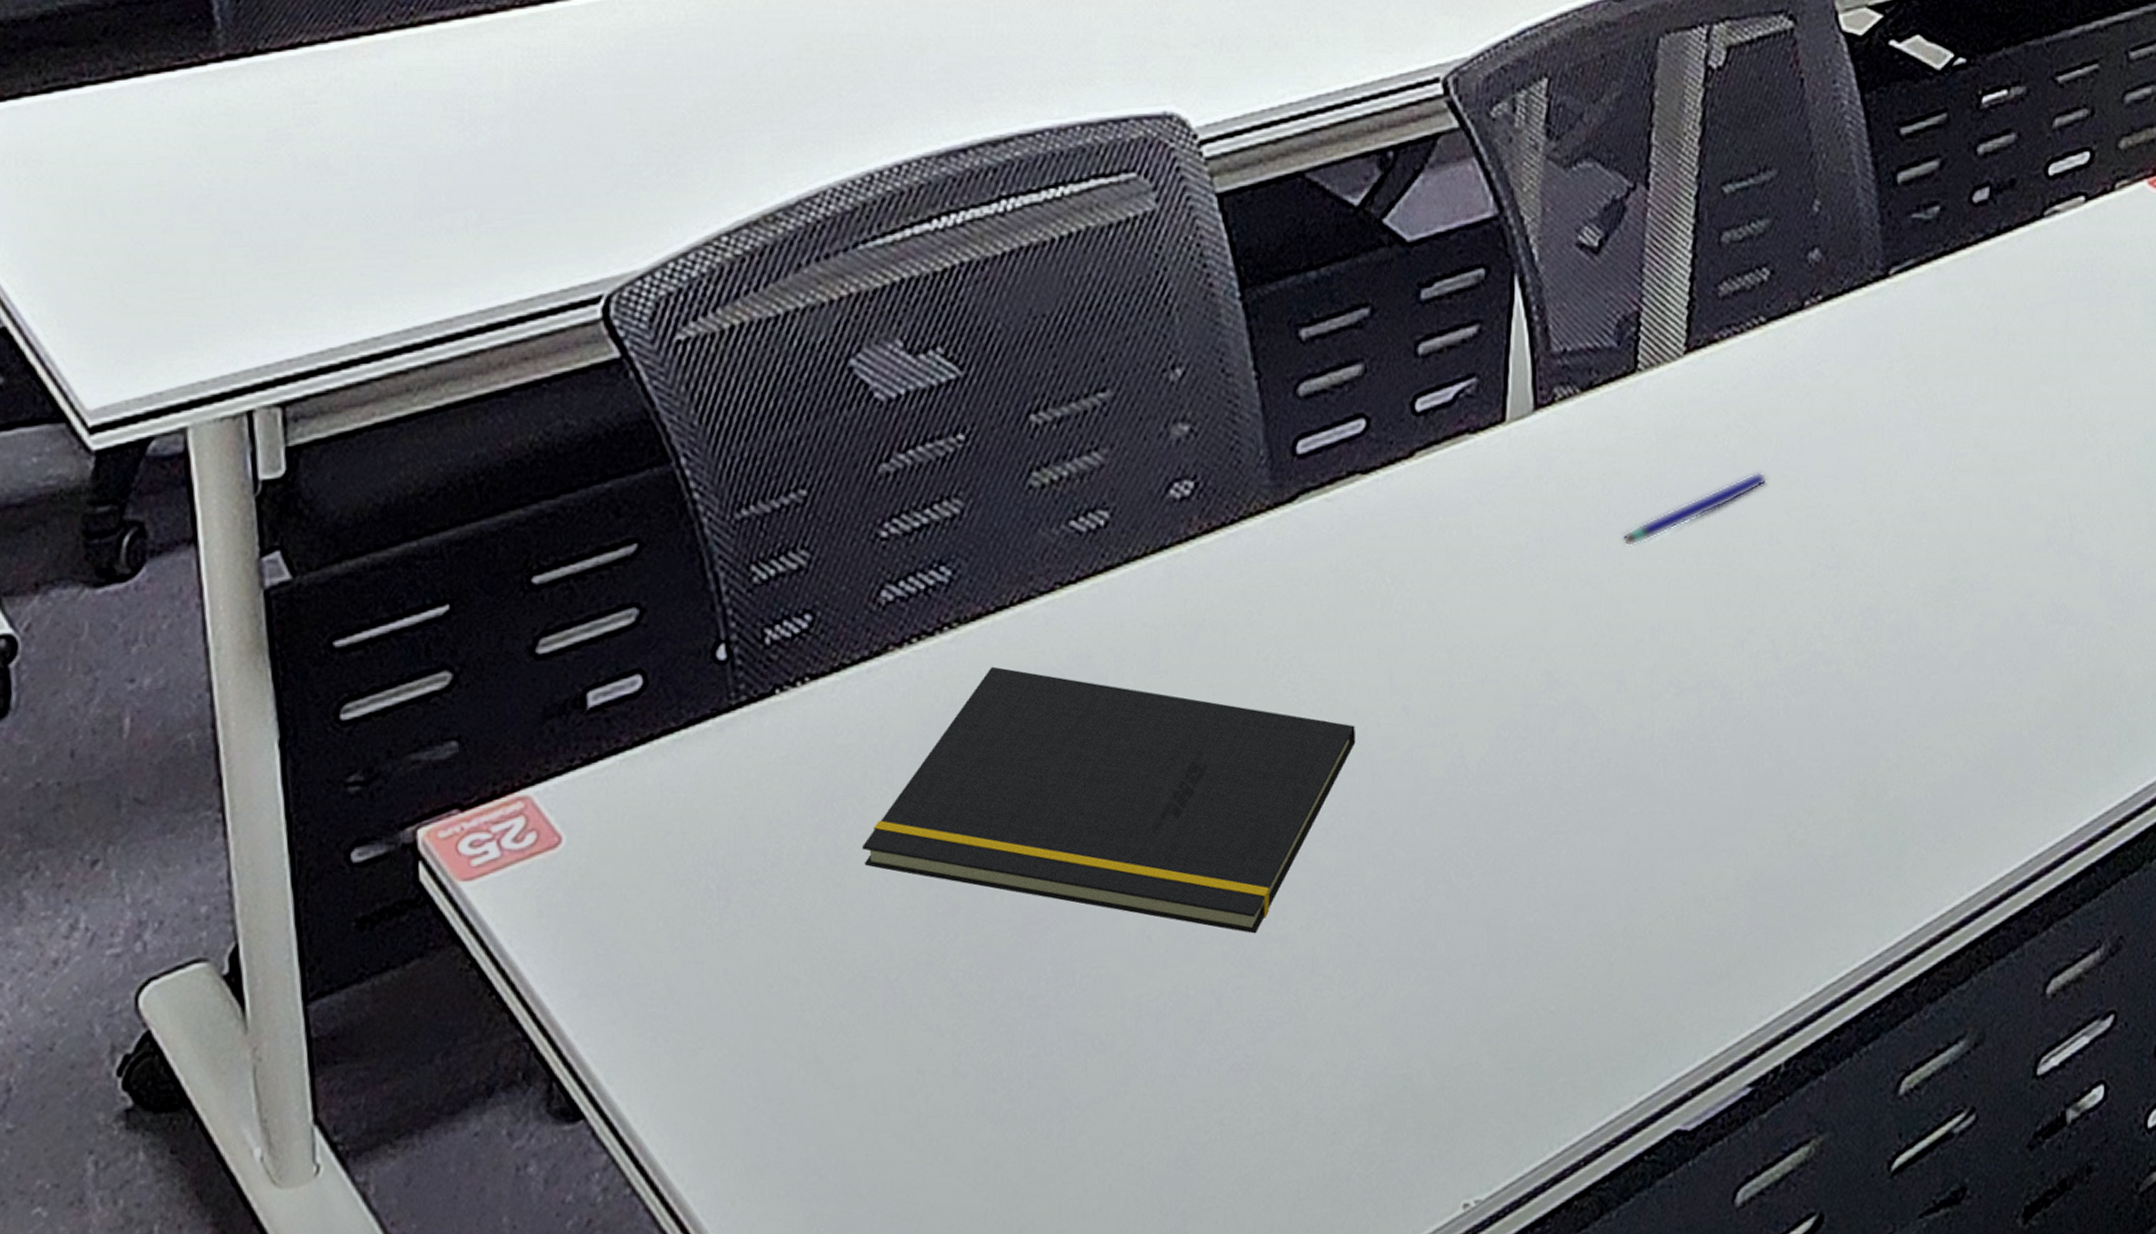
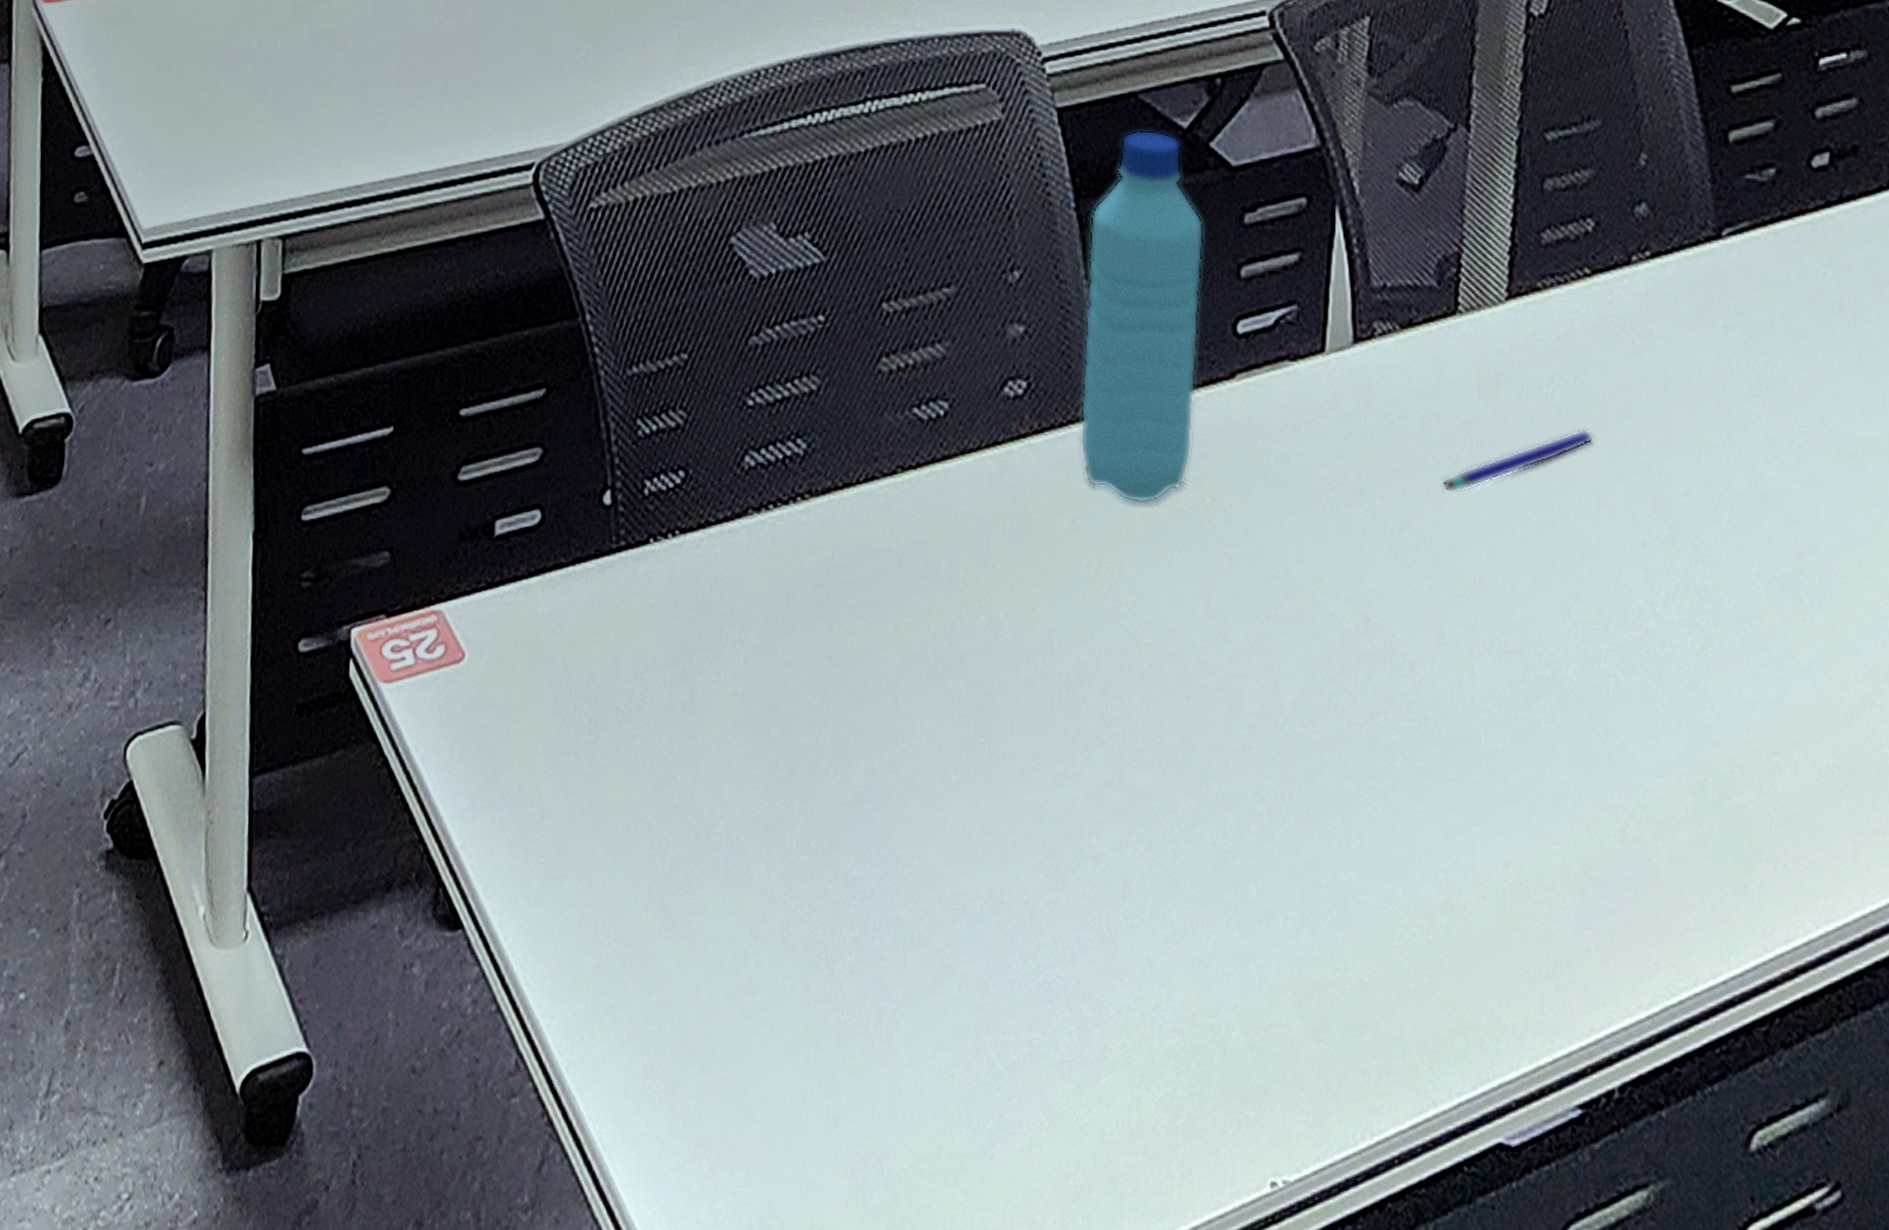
notepad: present [861,666,1356,934] -> none [714,541,1172,848]
water bottle: none [1252,210,1379,592] -> present [1080,130,1204,504]

